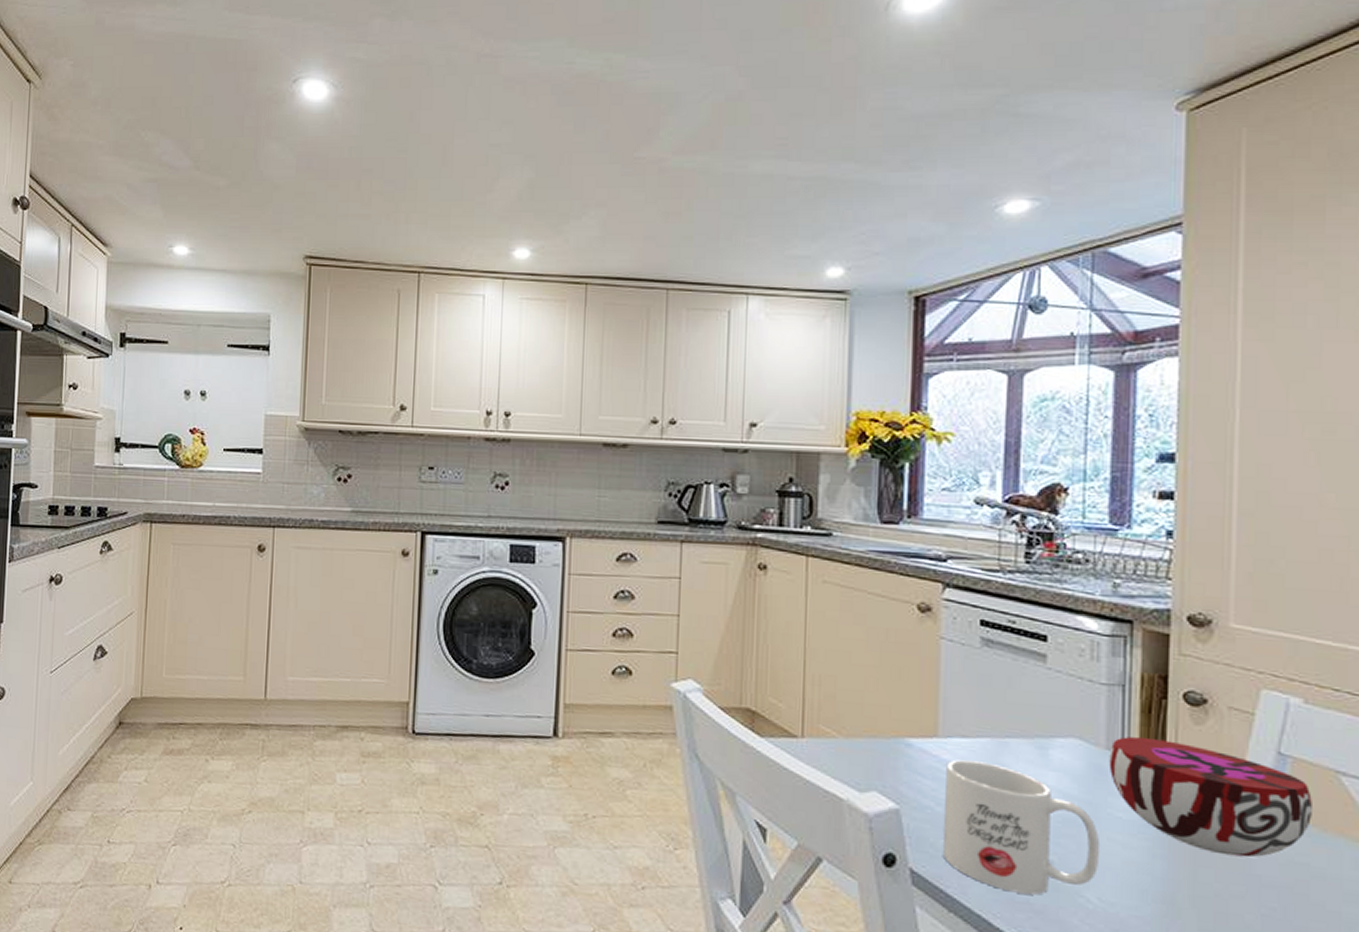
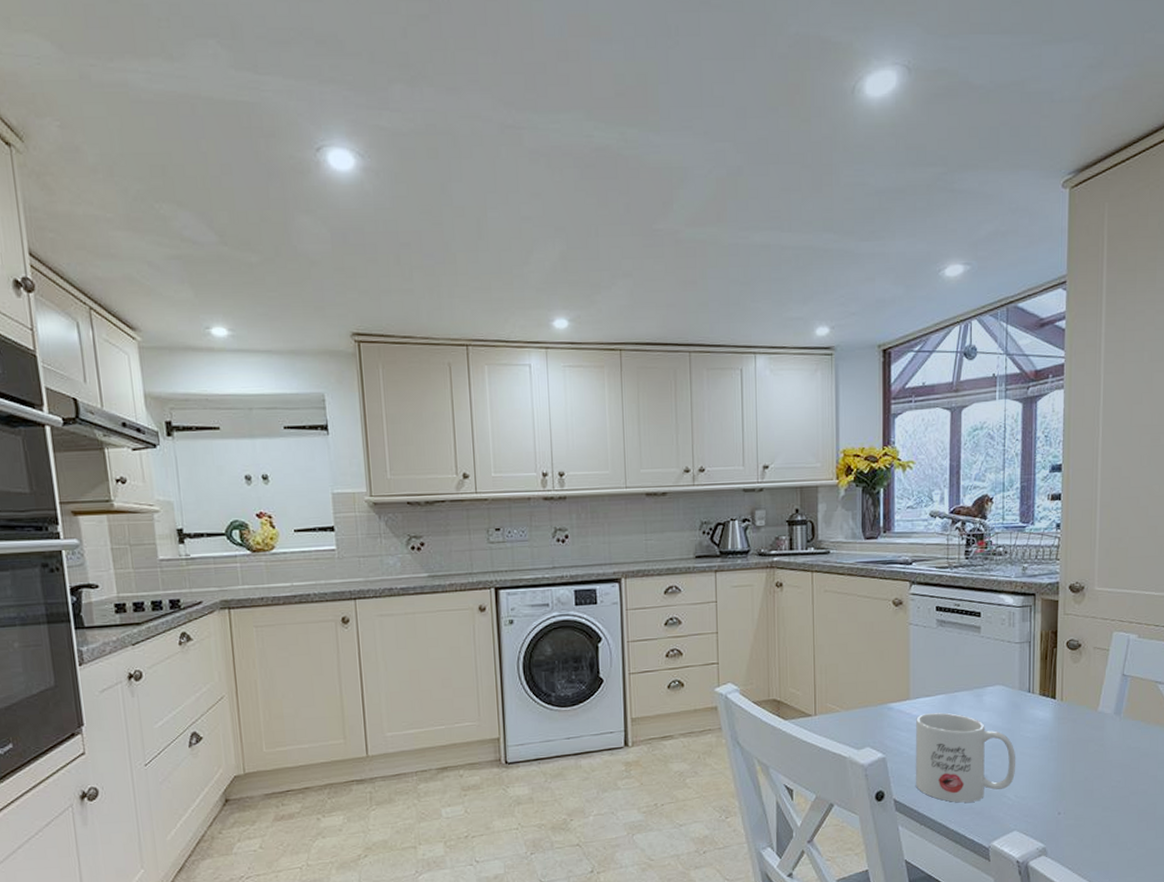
decorative bowl: present [1109,736,1312,858] -> none [1021,677,1142,751]

